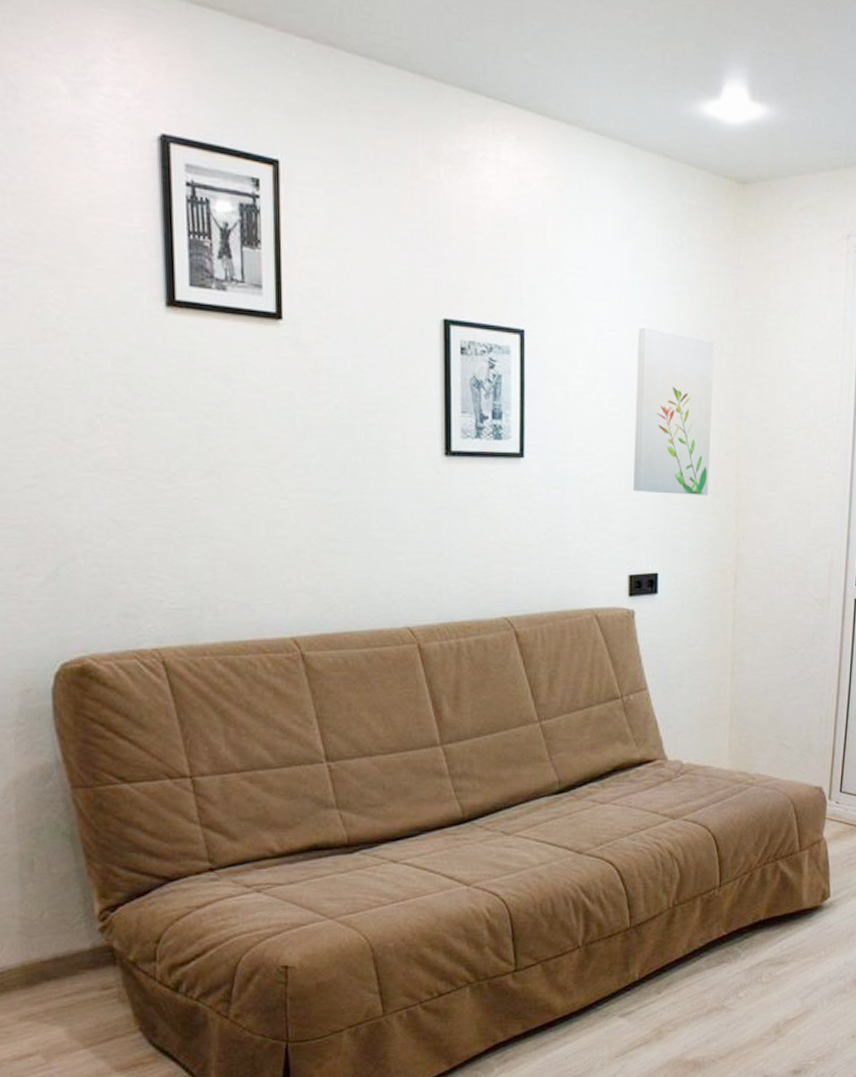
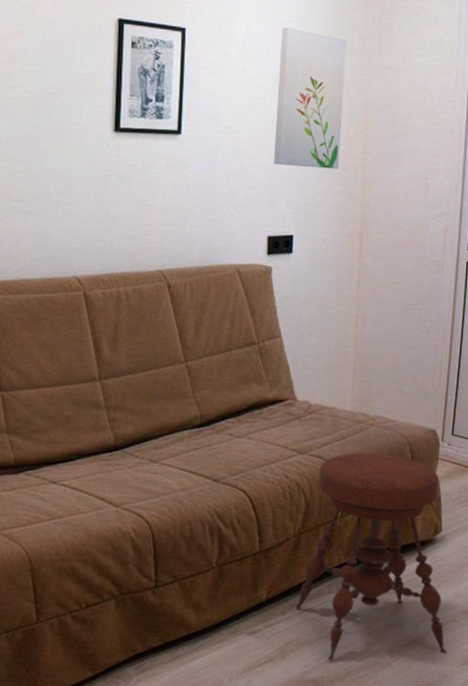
stool: none [671,815,837,1040] -> present [295,453,447,661]

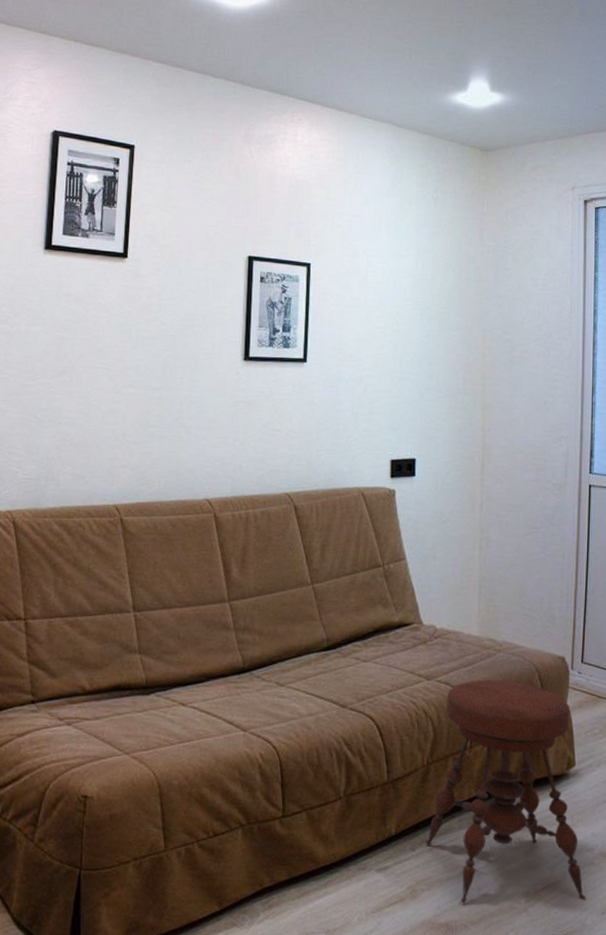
wall art: present [274,27,347,169] -> none [396,260,464,394]

